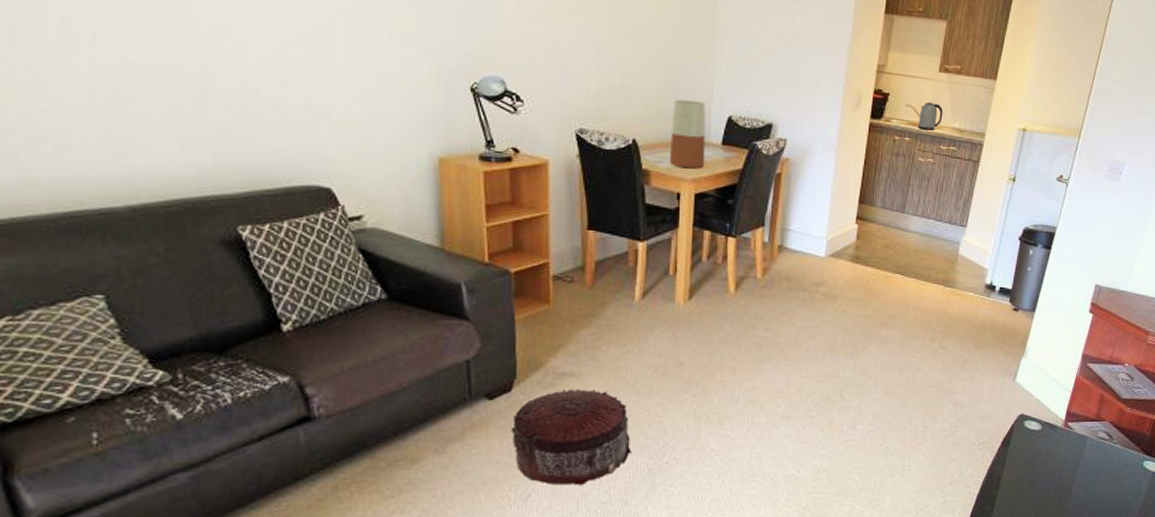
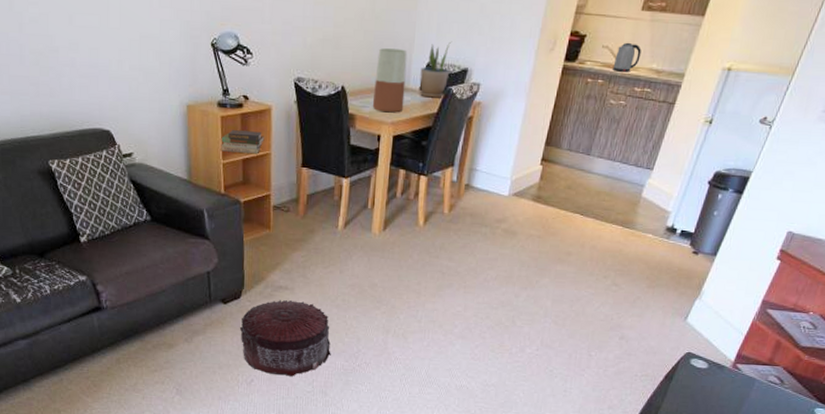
books: none [482,187,540,215] -> present [219,130,265,153]
potted plant: none [721,95,754,154] -> present [419,41,452,98]

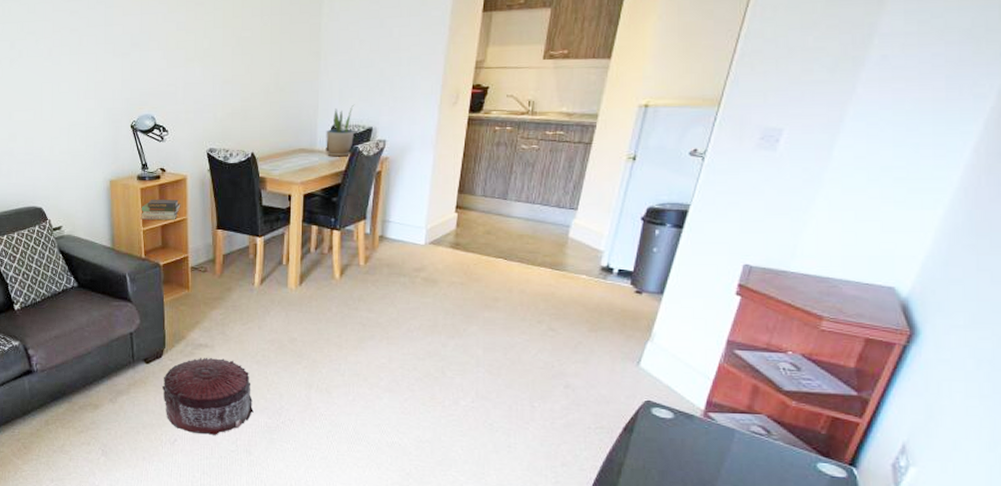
vase: present [372,48,408,113] -> none [281,115,312,174]
kettle: present [613,42,641,72] -> none [520,89,548,118]

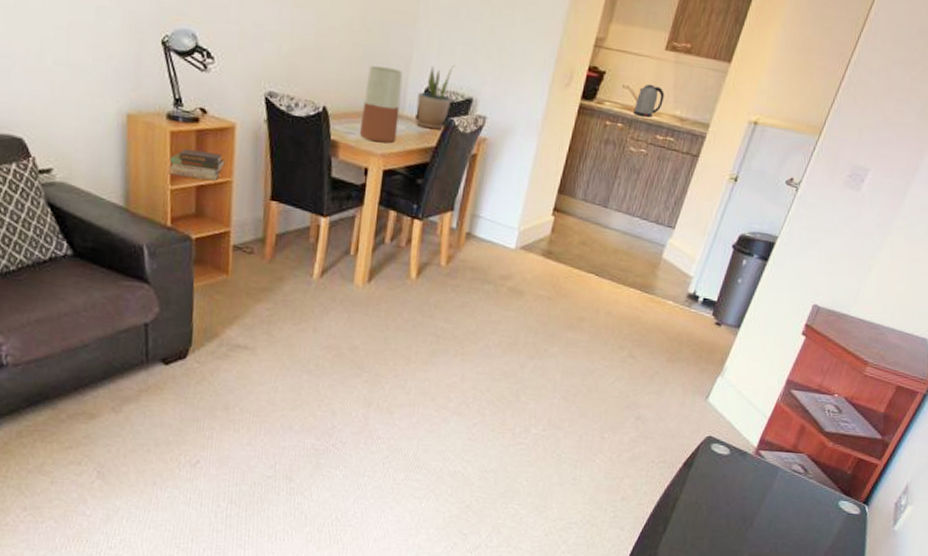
pouf: present [161,358,254,435] -> none [183,362,299,457]
vase: none [281,115,312,174] -> present [359,65,403,144]
kettle: none [520,89,548,118] -> present [633,84,665,118]

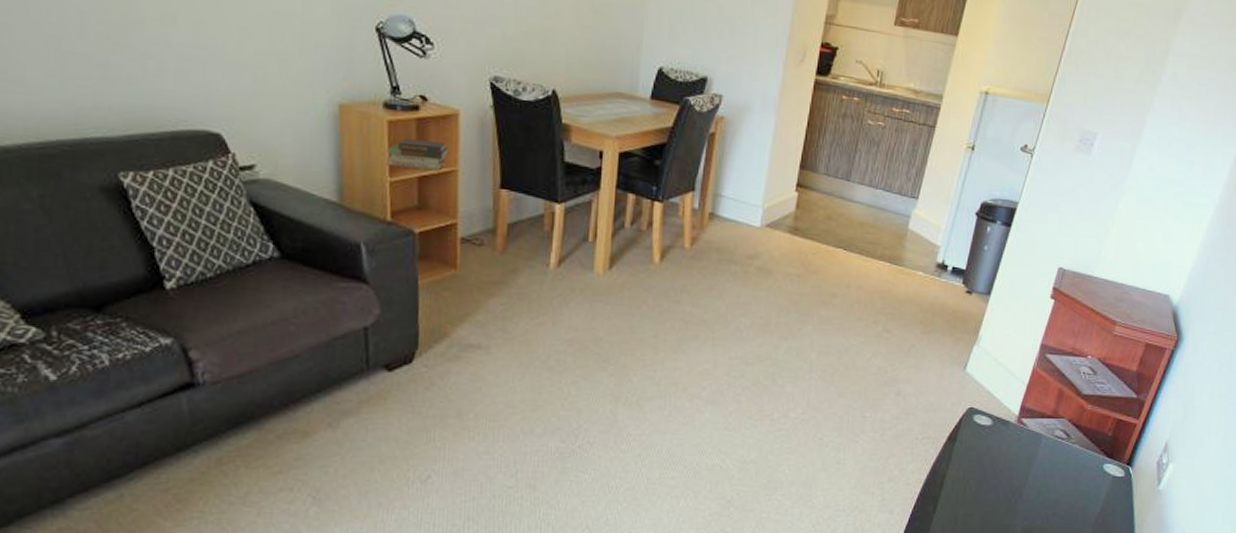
vase: present [359,65,403,144] -> none [592,47,635,125]
potted plant: present [416,65,456,130] -> none [650,44,688,110]
kettle: present [633,84,665,118] -> none [868,58,897,91]

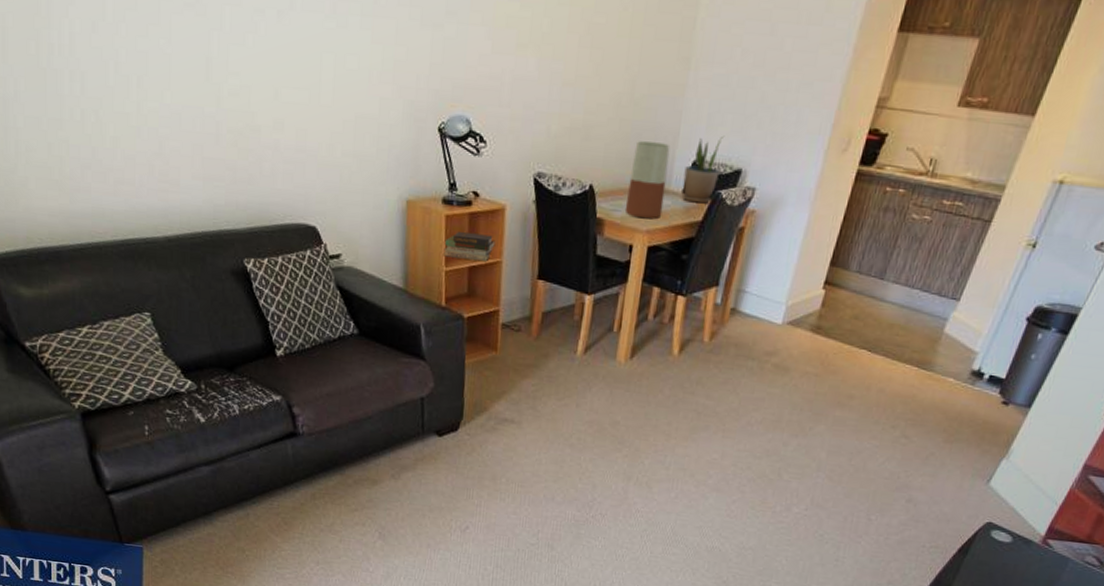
vase: none [592,47,635,125] -> present [624,141,671,220]
potted plant: none [650,44,688,110] -> present [682,135,725,204]

